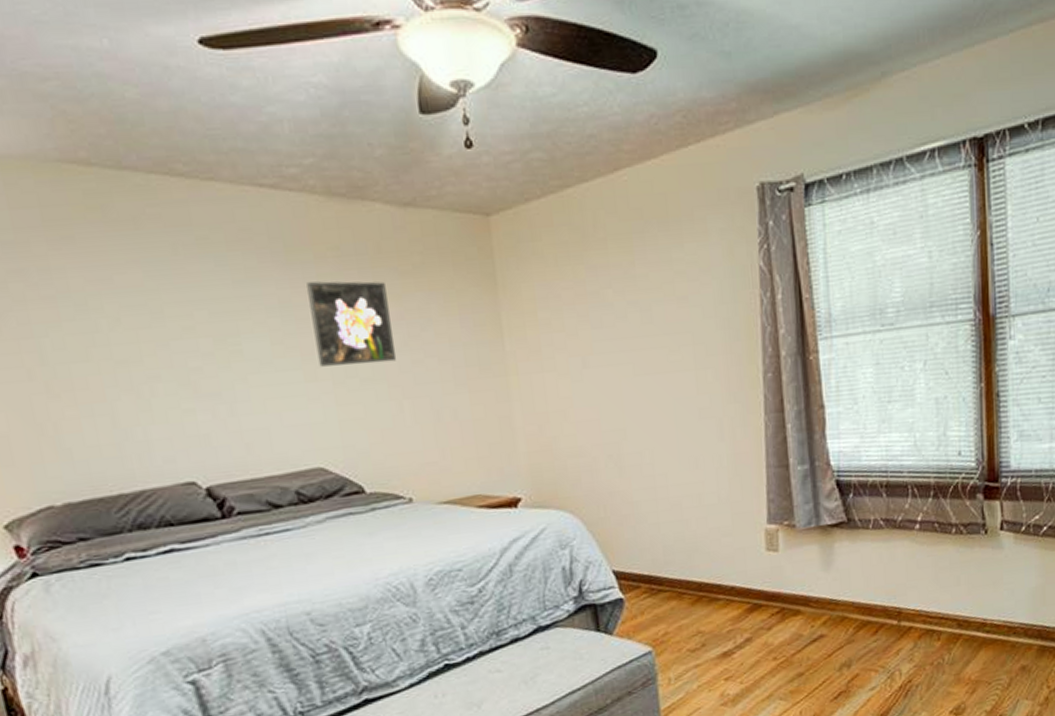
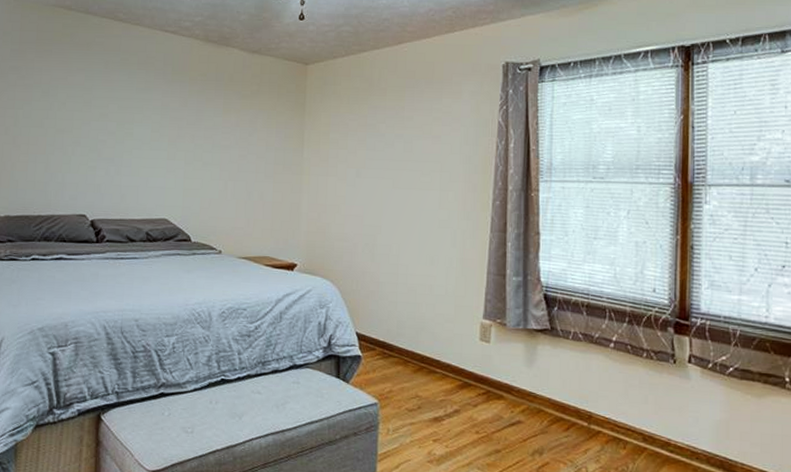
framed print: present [307,281,397,367] -> none [178,95,231,154]

